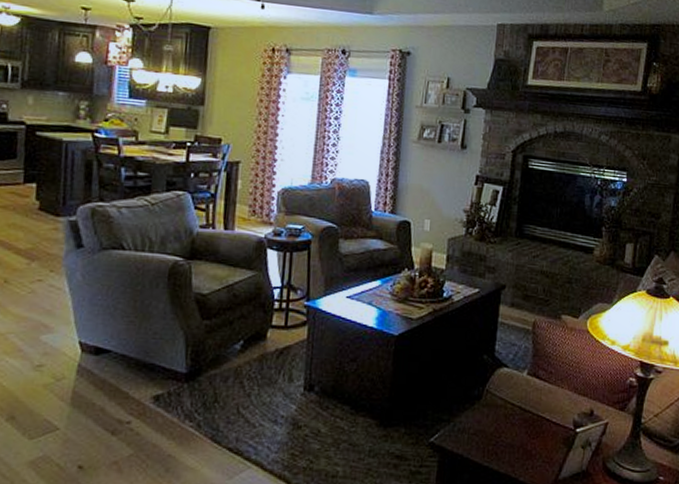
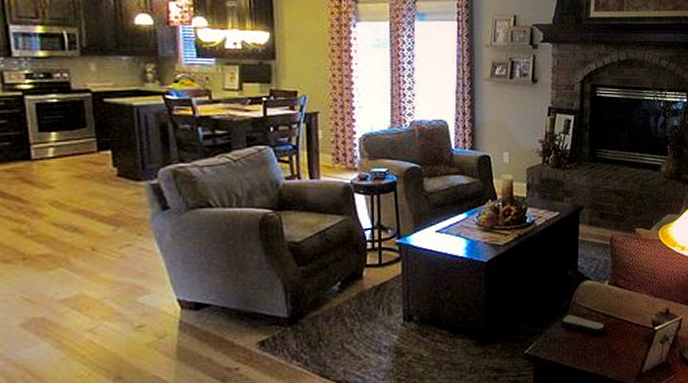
remote control: none [471,404,522,430] -> present [560,314,606,335]

